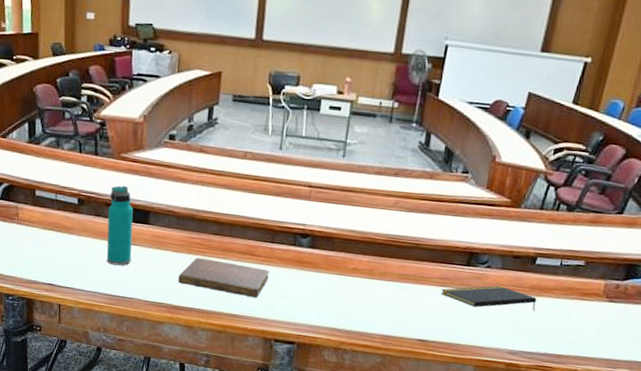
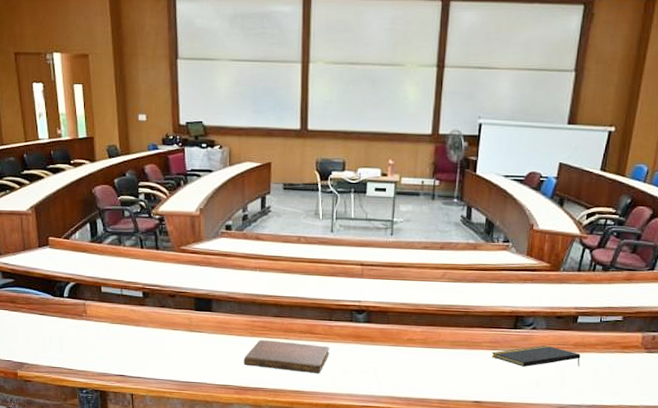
water bottle: present [106,185,133,266] -> none [172,276,198,353]

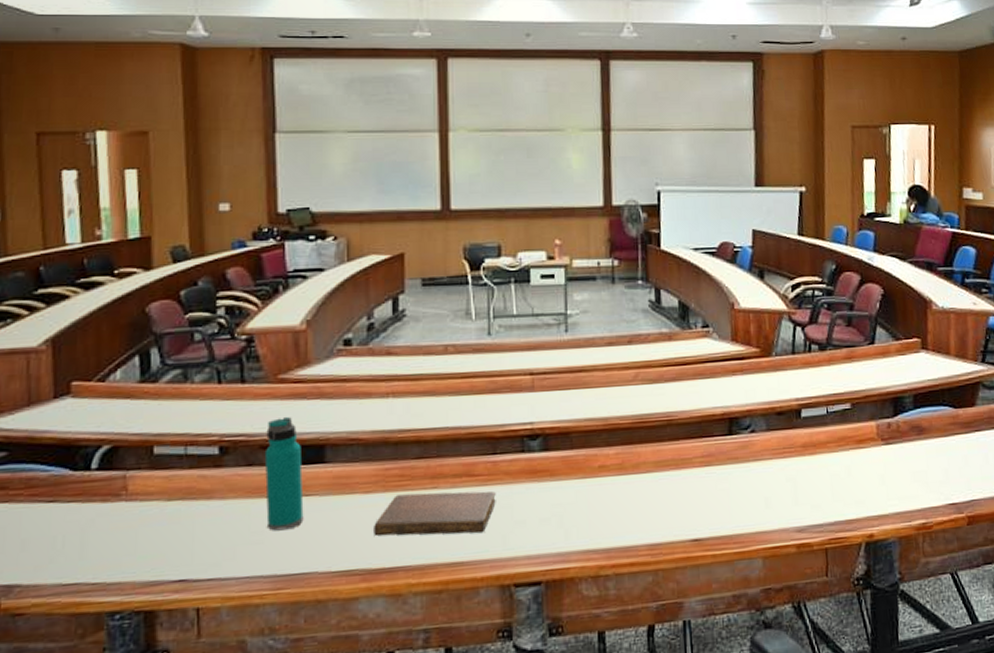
water bottle: none [172,276,198,353] -> present [264,416,304,531]
notepad: present [491,345,581,367] -> none [706,451,813,484]

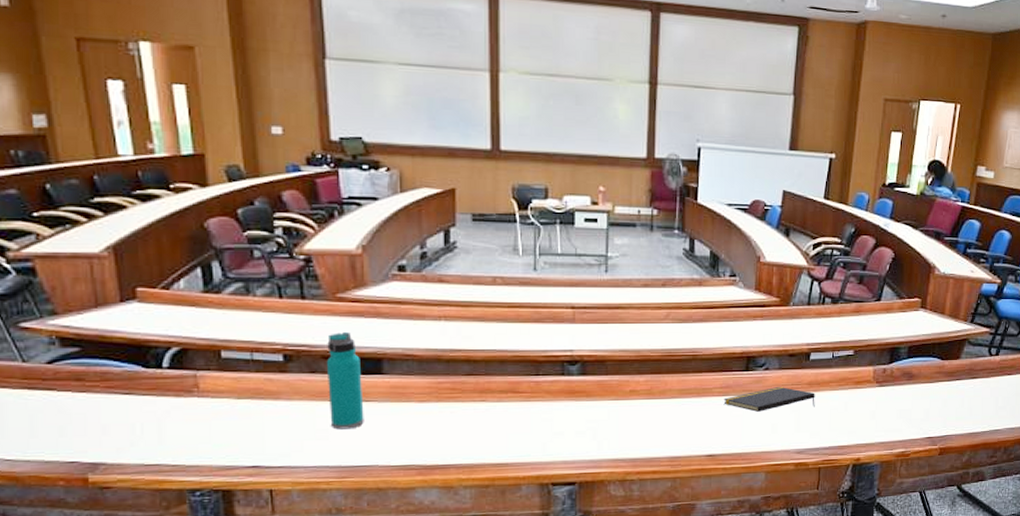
notebook: present [374,491,496,537] -> none [428,404,538,441]
notepad: none [706,451,813,484] -> present [723,386,815,412]

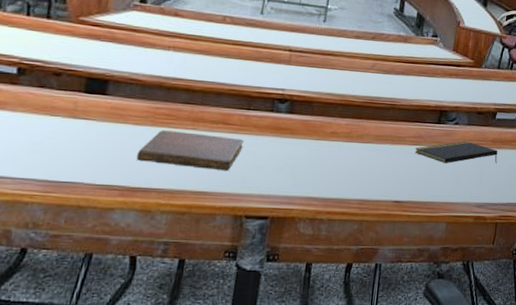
water bottle: present [326,331,364,430] -> none [47,51,89,145]
notebook: none [428,404,538,441] -> present [137,130,244,171]

